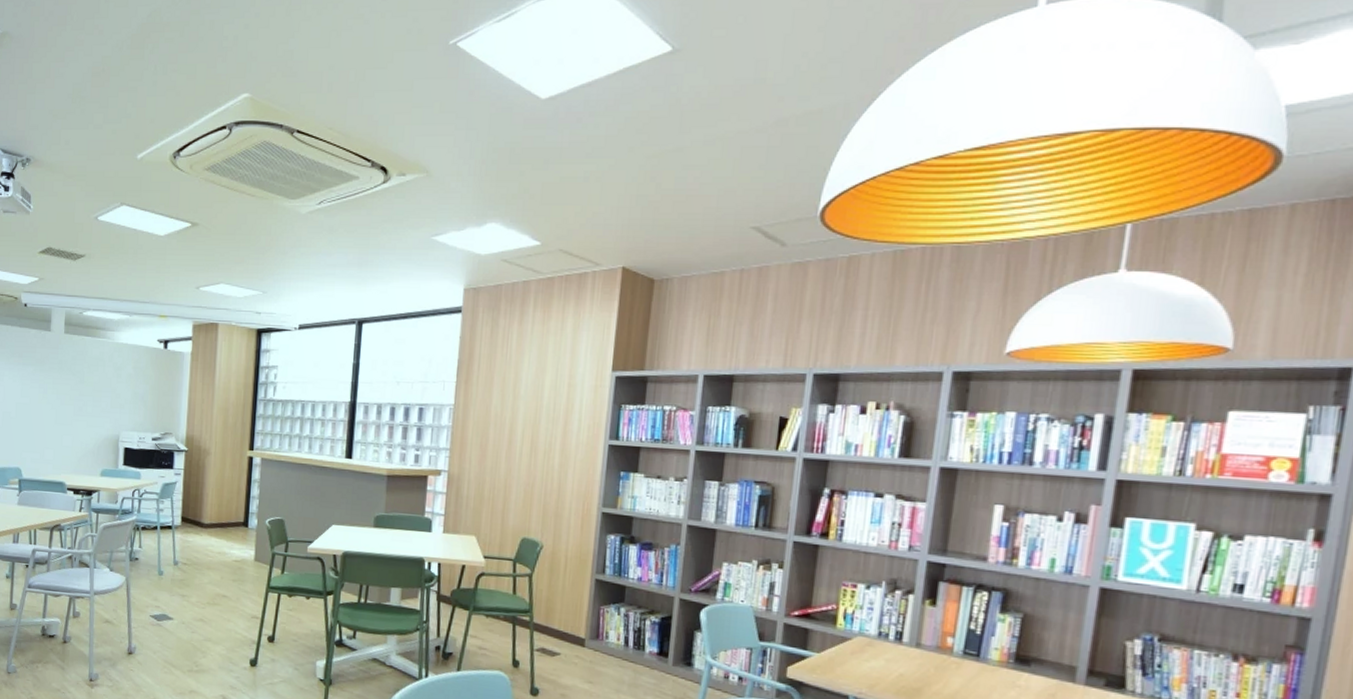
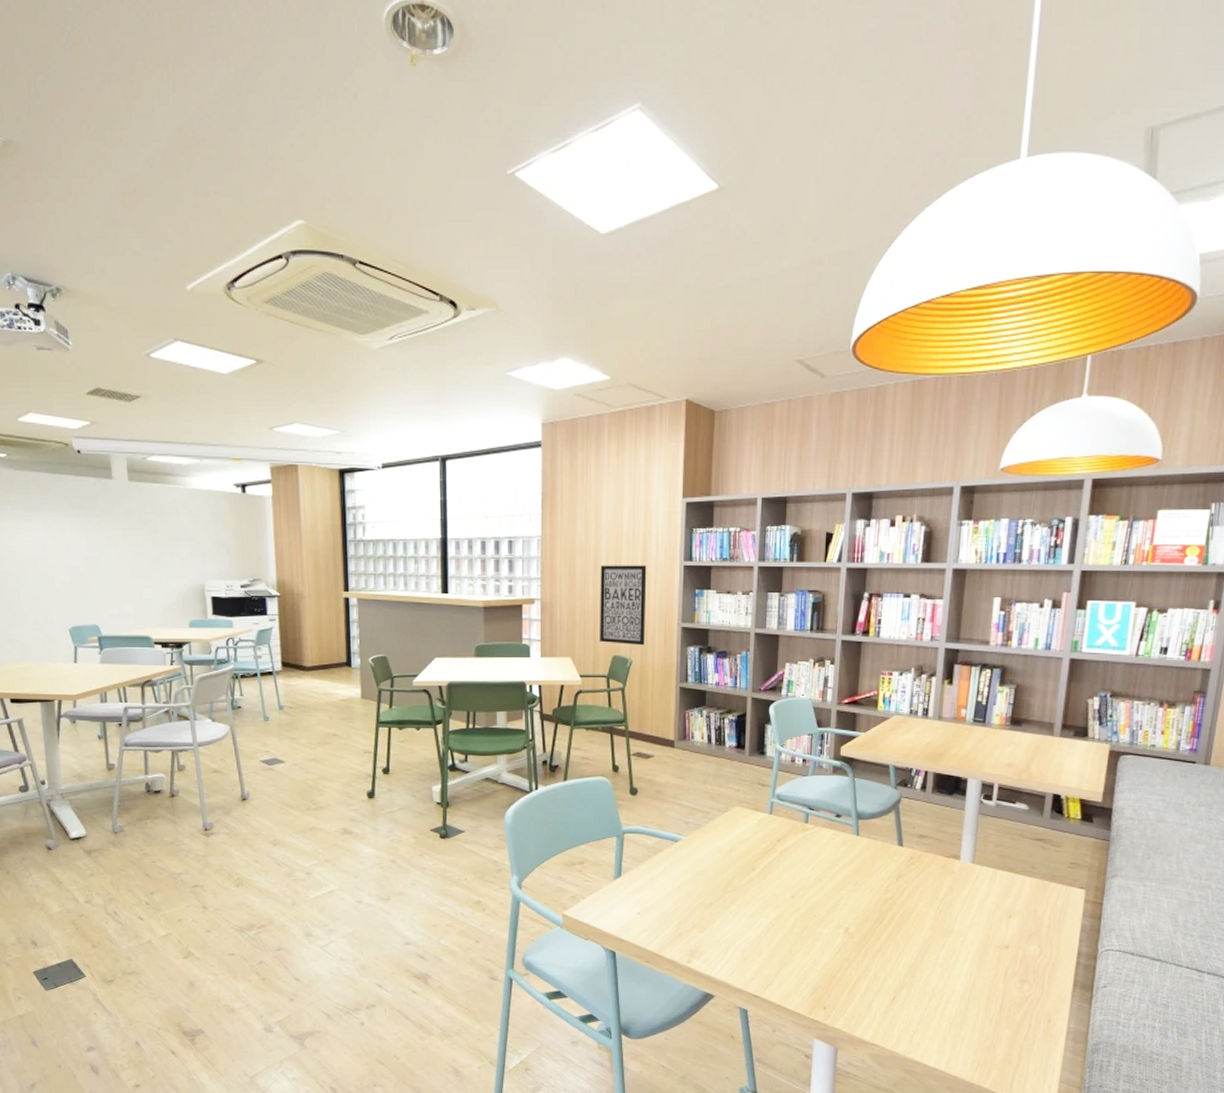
wall art: none [508,438,567,530] -> present [600,565,647,646]

